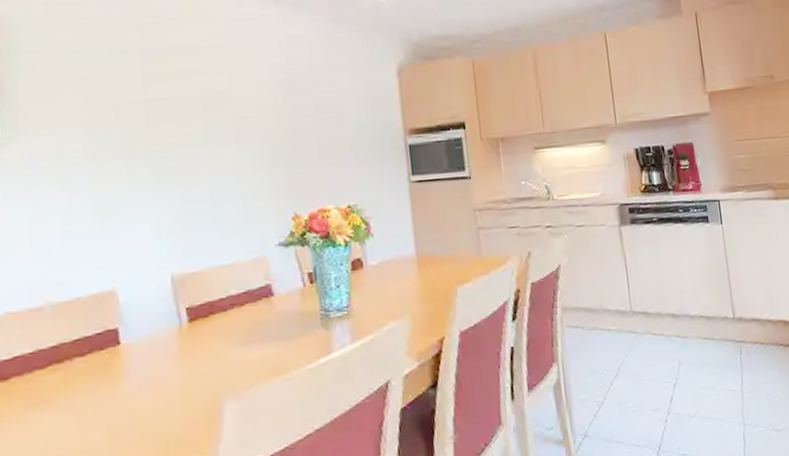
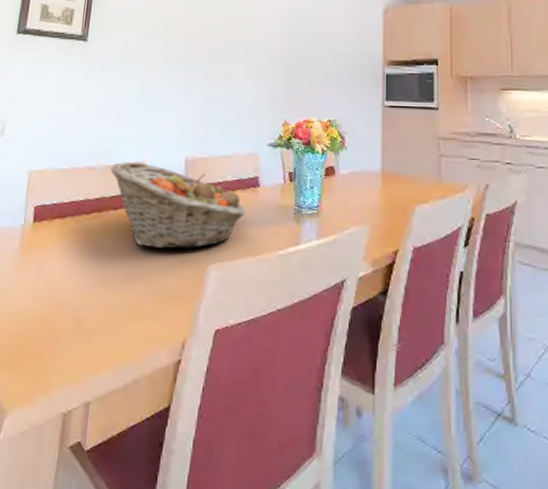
fruit basket: none [66,290,261,395] -> present [110,161,246,249]

